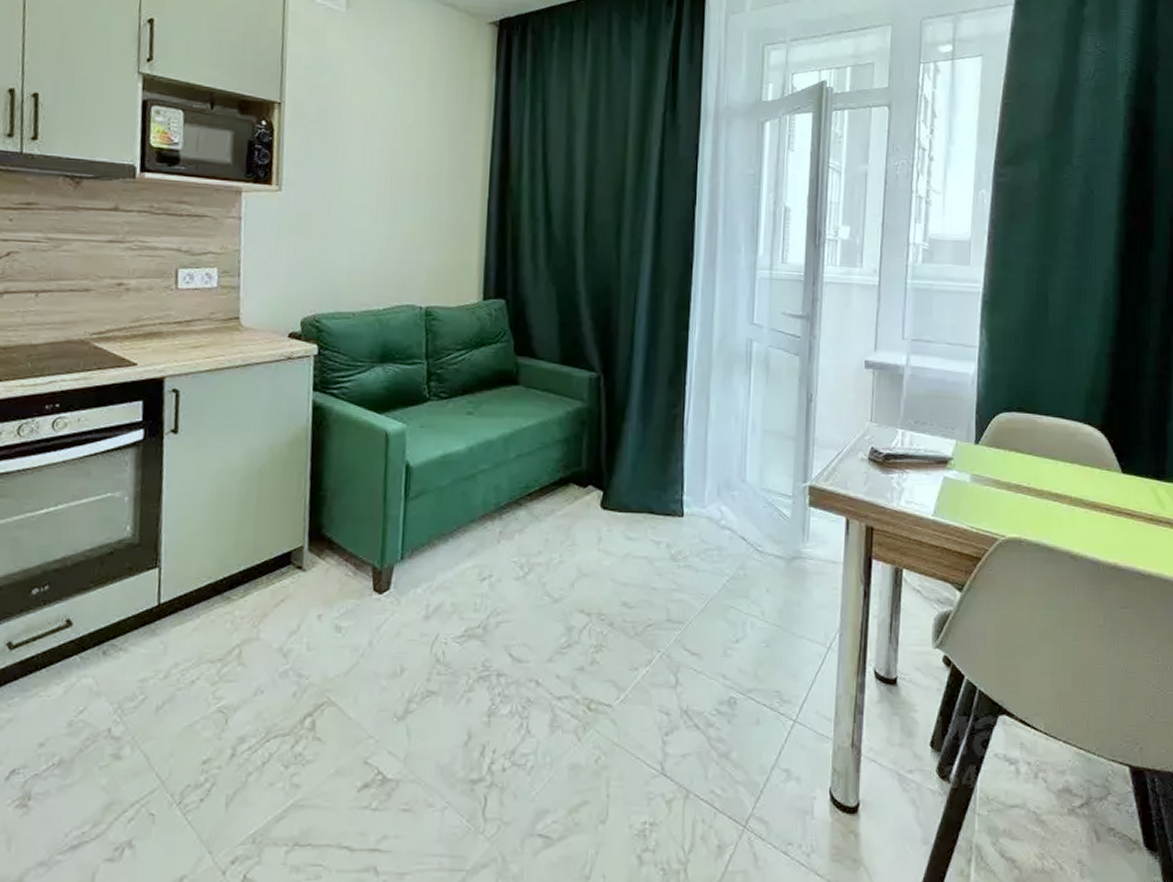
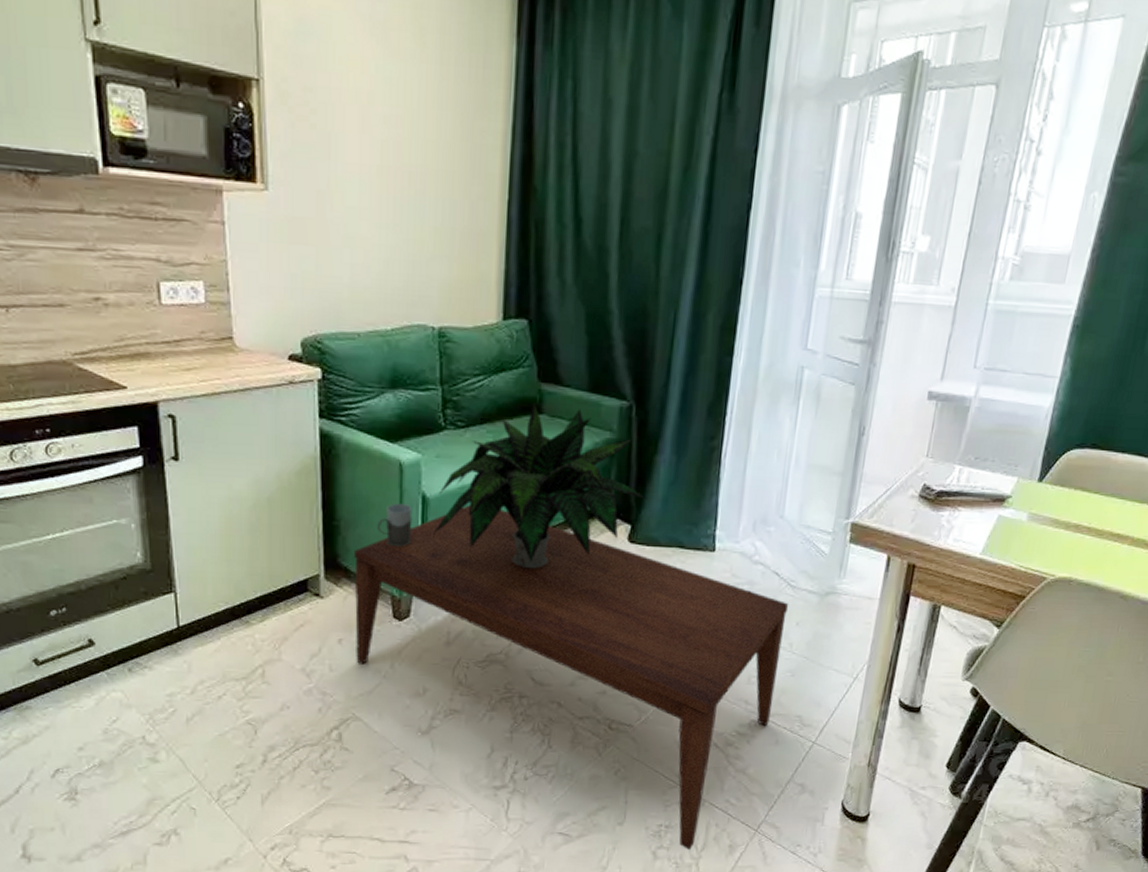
coffee table: none [334,474,758,853] -> present [354,505,789,851]
mug: none [361,473,396,517] -> present [376,503,413,547]
potted plant: none [415,374,619,537] -> present [433,402,649,569]

